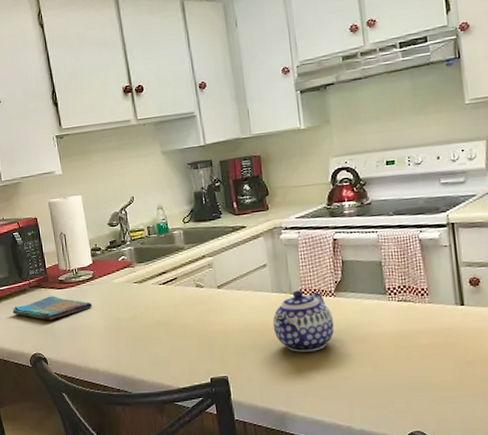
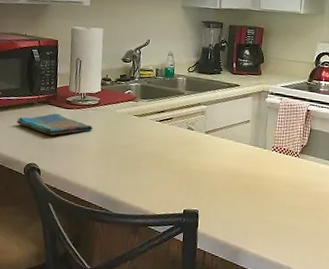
teapot: present [272,290,335,352] -> none [244,147,294,200]

